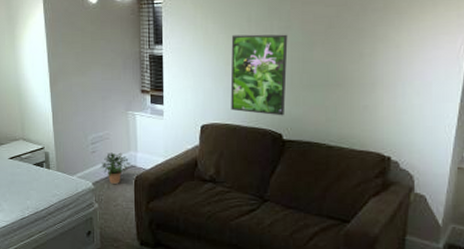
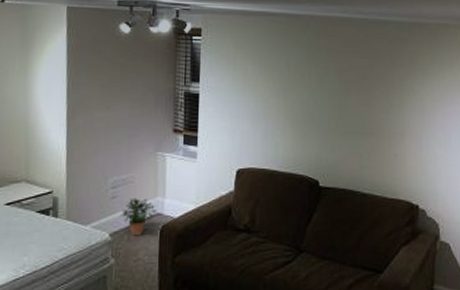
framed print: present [230,34,288,116] -> none [268,78,325,162]

